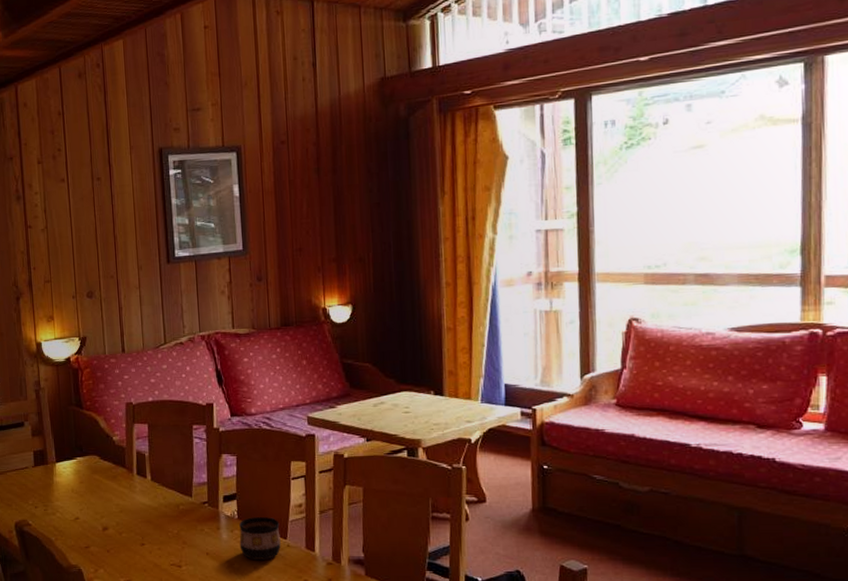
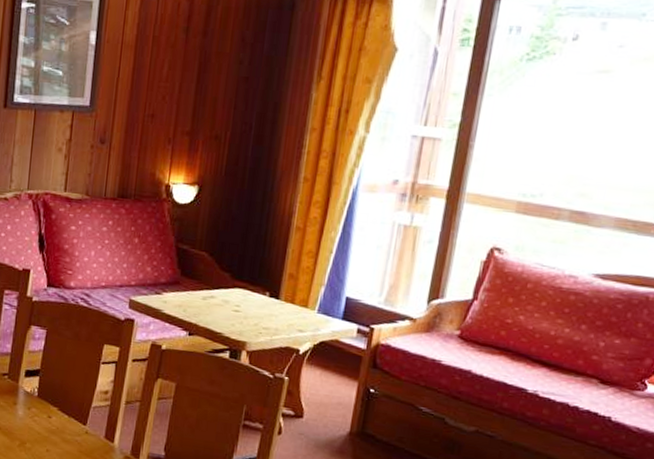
cup: present [239,517,281,560] -> none [34,397,81,444]

